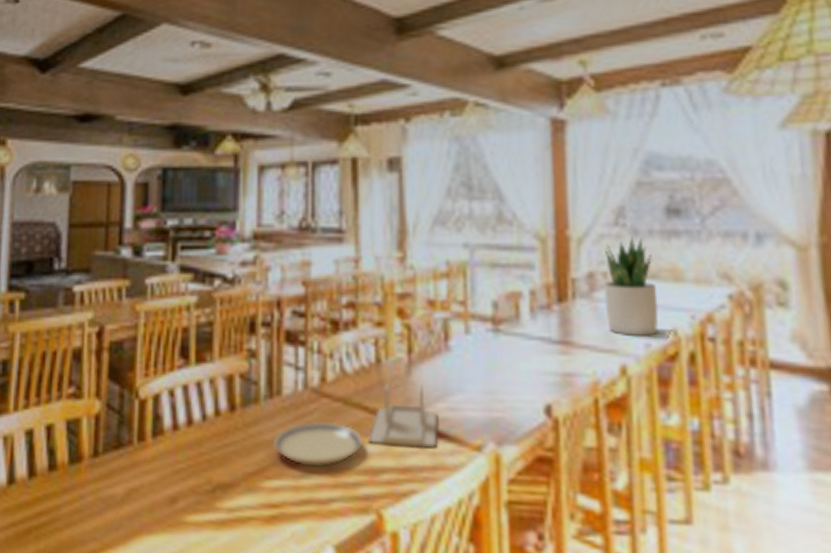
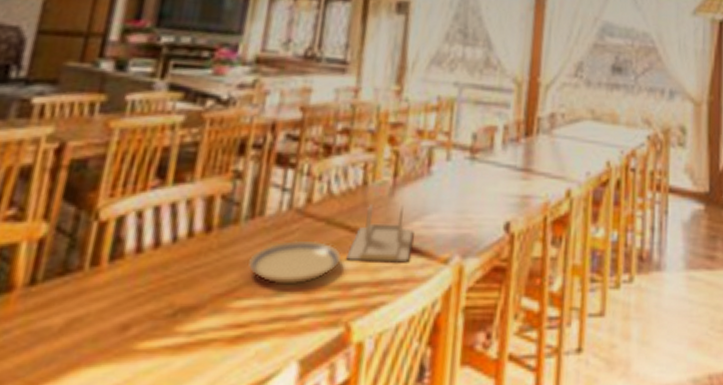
planter: present [603,236,659,338] -> none [560,86,599,167]

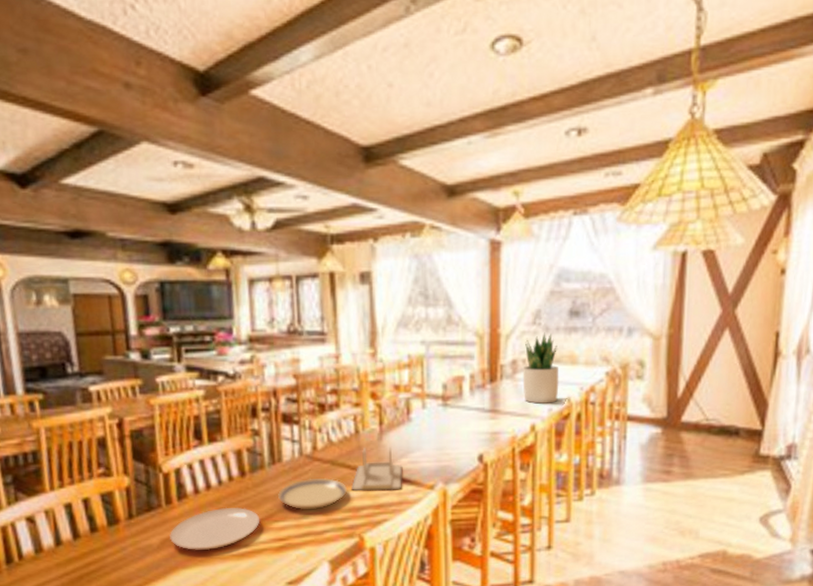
plate: none [81,274,218,339] -> present [170,507,260,551]
planter: none [560,86,599,167] -> present [522,332,559,405]

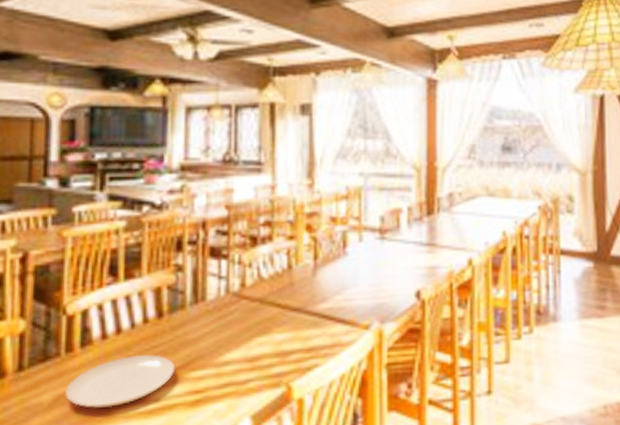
plate: present [278,477,348,510] -> none [198,318,277,357]
napkin holder: present [351,447,402,492] -> none [281,283,336,333]
planter: present [522,332,559,405] -> none [459,166,494,238]

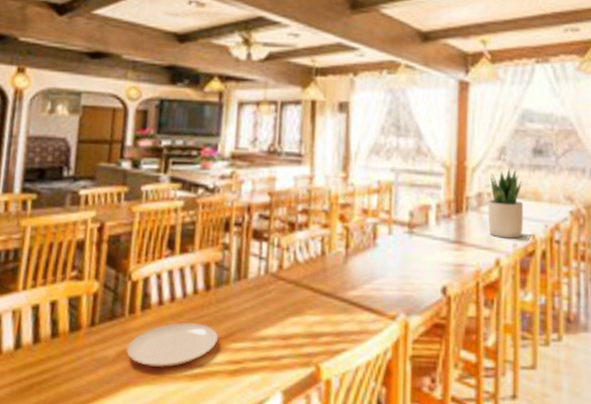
planter: none [459,166,494,238] -> present [487,168,524,240]

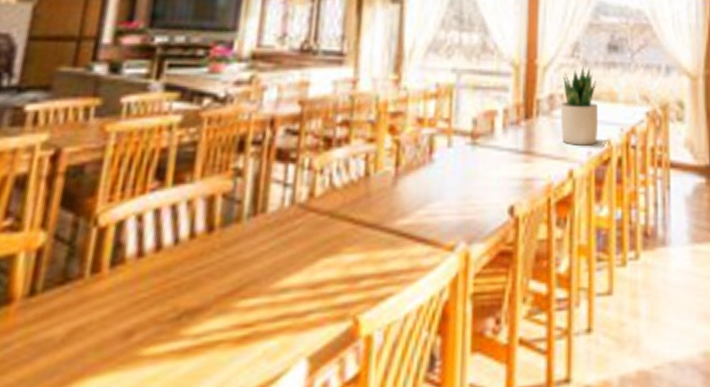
plate: present [126,322,219,368] -> none [83,277,222,346]

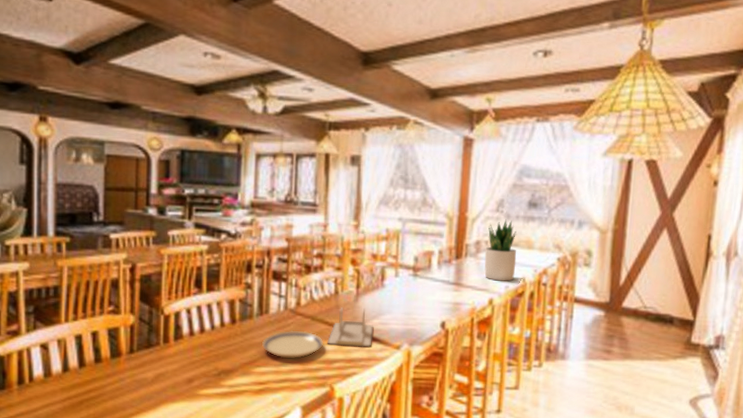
plate: none [252,234,347,282] -> present [262,330,324,359]
napkin holder: none [351,194,417,254] -> present [327,306,373,348]

